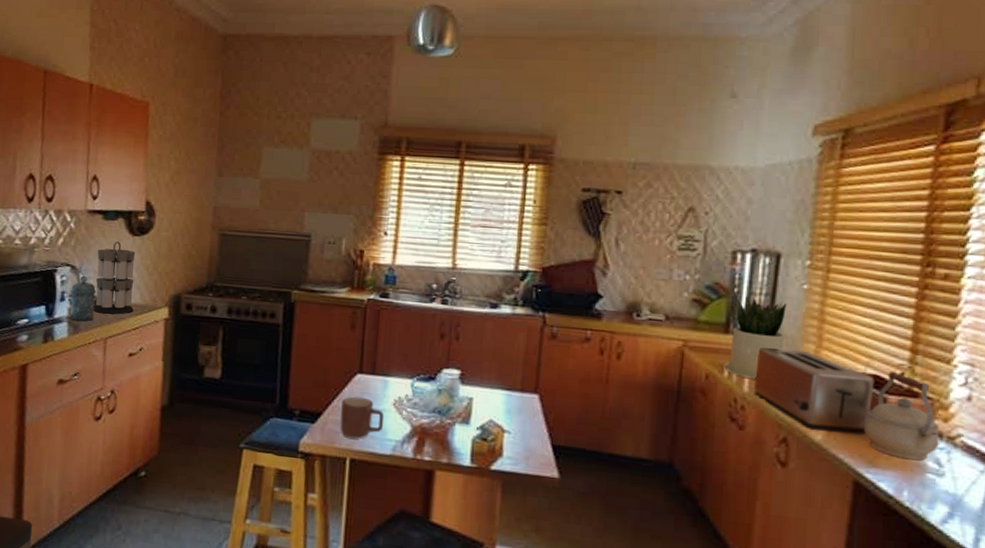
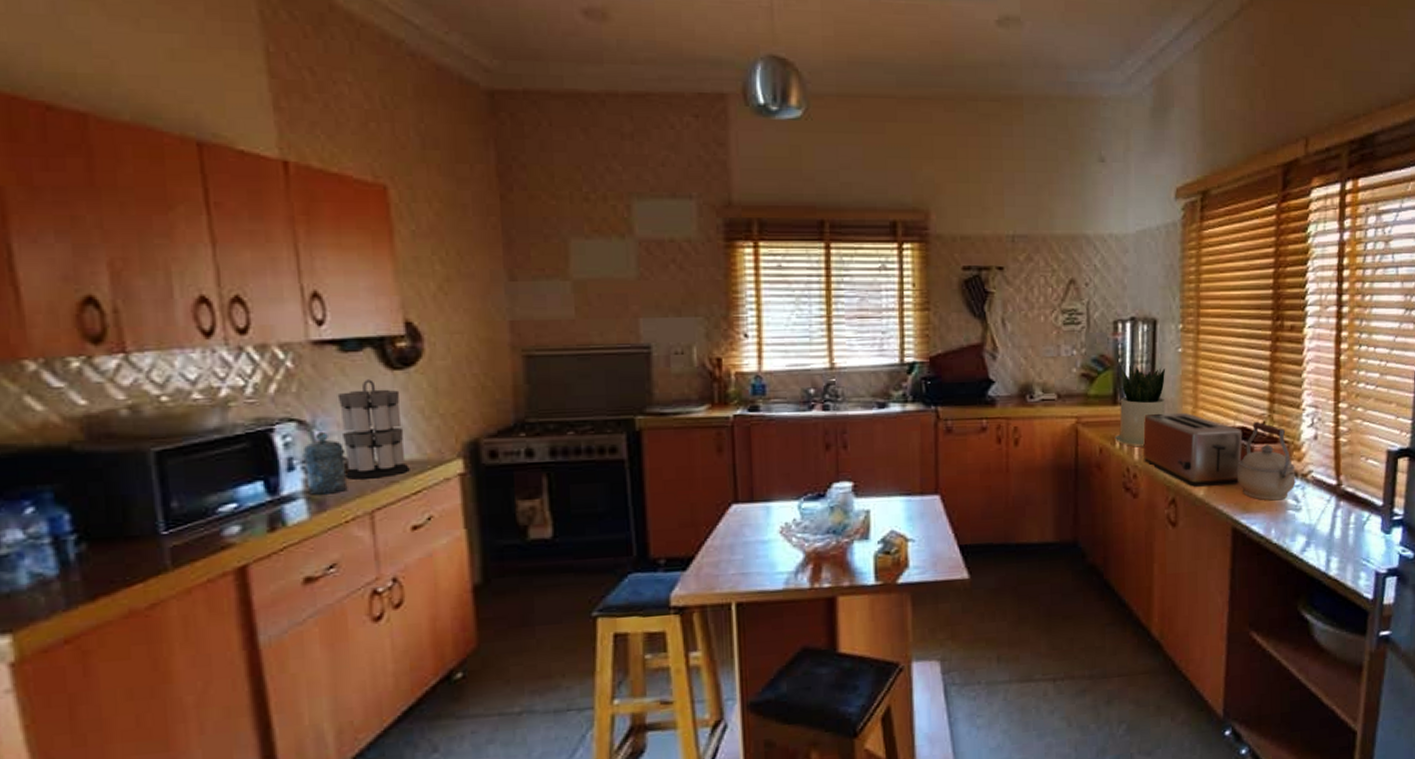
mug: present [340,396,385,440] -> none [717,530,772,581]

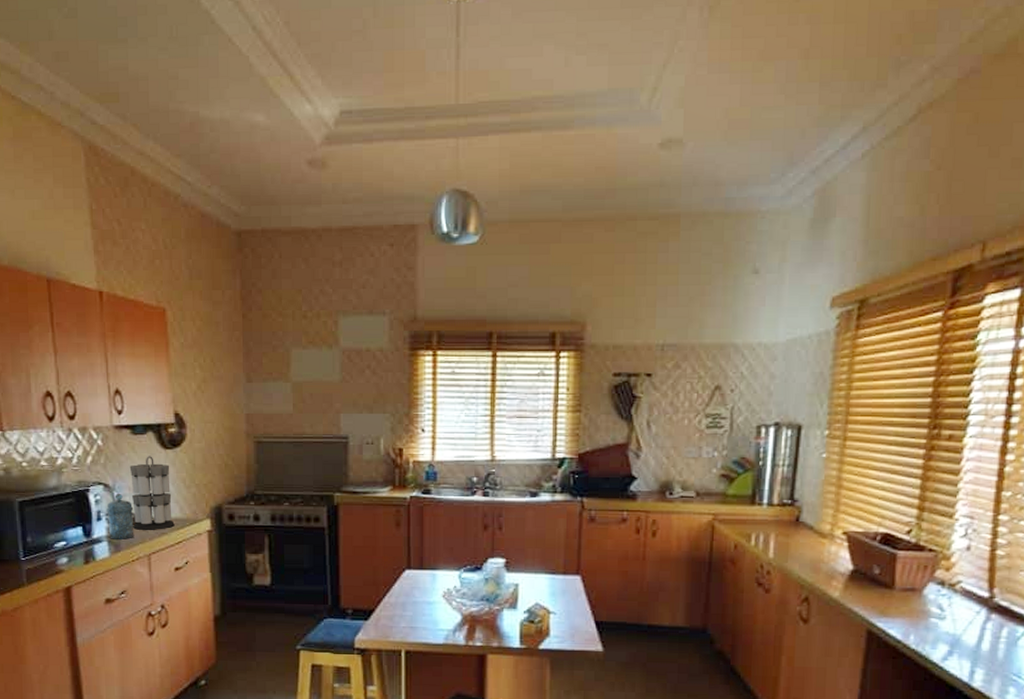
planter: present [1114,365,1166,447] -> none [750,468,808,546]
toaster: present [1143,412,1243,487] -> none [779,515,886,588]
kettle: present [1236,422,1296,501] -> none [876,529,942,608]

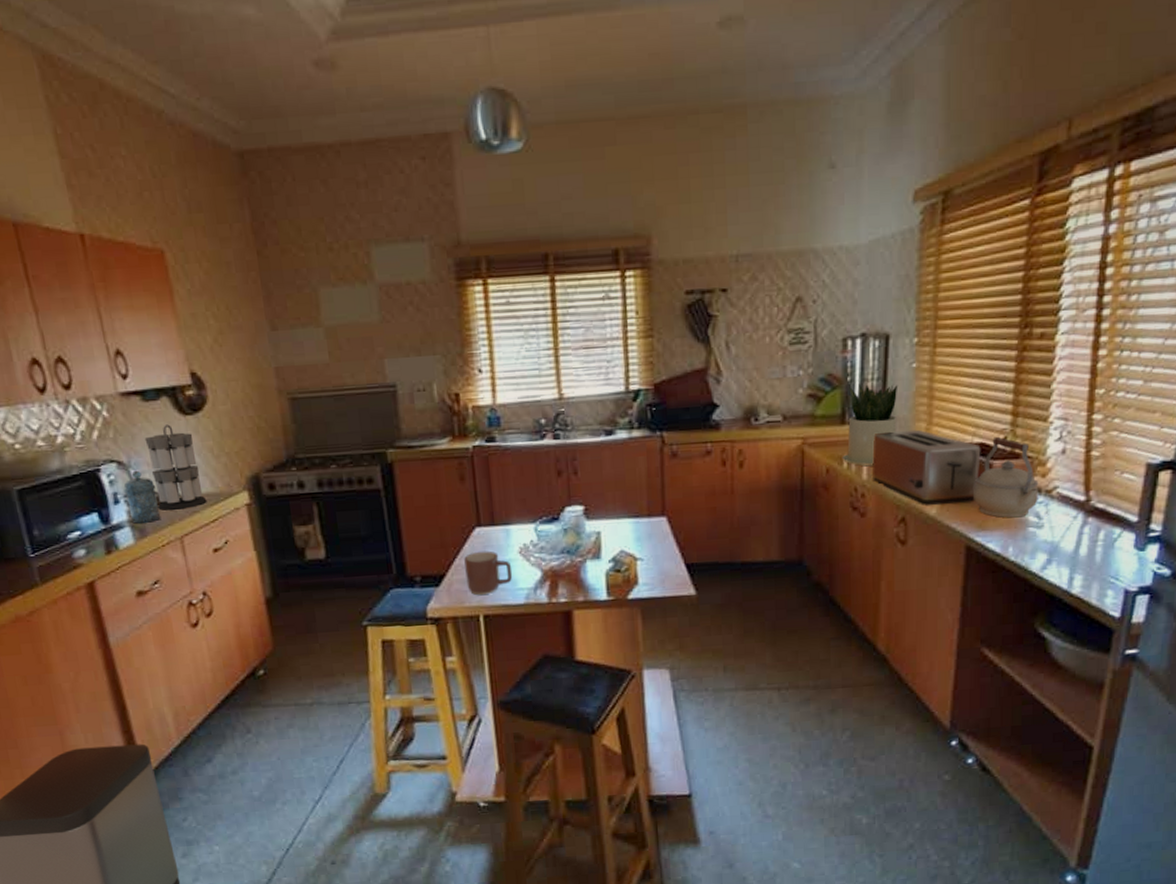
mug: none [393,591,435,633] -> present [464,550,513,596]
planter: none [750,468,808,546] -> present [842,383,898,467]
toaster: none [779,515,886,588] -> present [872,429,981,505]
kettle: none [876,529,942,608] -> present [972,437,1039,518]

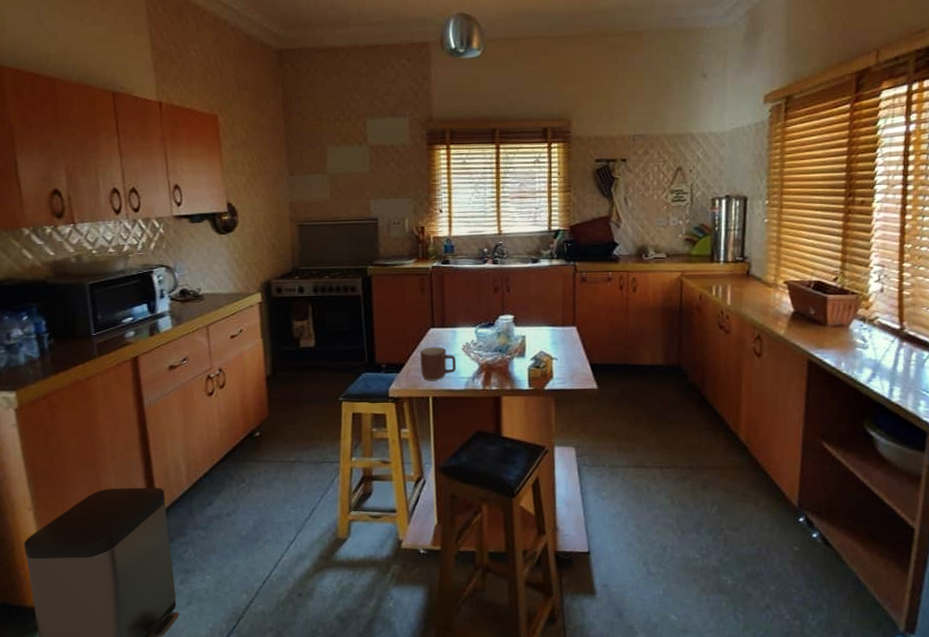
canister: present [123,470,161,524] -> none [169,273,194,314]
spice rack: present [144,424,207,511] -> none [188,240,230,305]
planter: present [842,383,898,467] -> none [711,232,754,295]
toaster: present [872,429,981,505] -> none [735,268,818,327]
kettle: present [972,437,1039,518] -> none [812,277,863,340]

